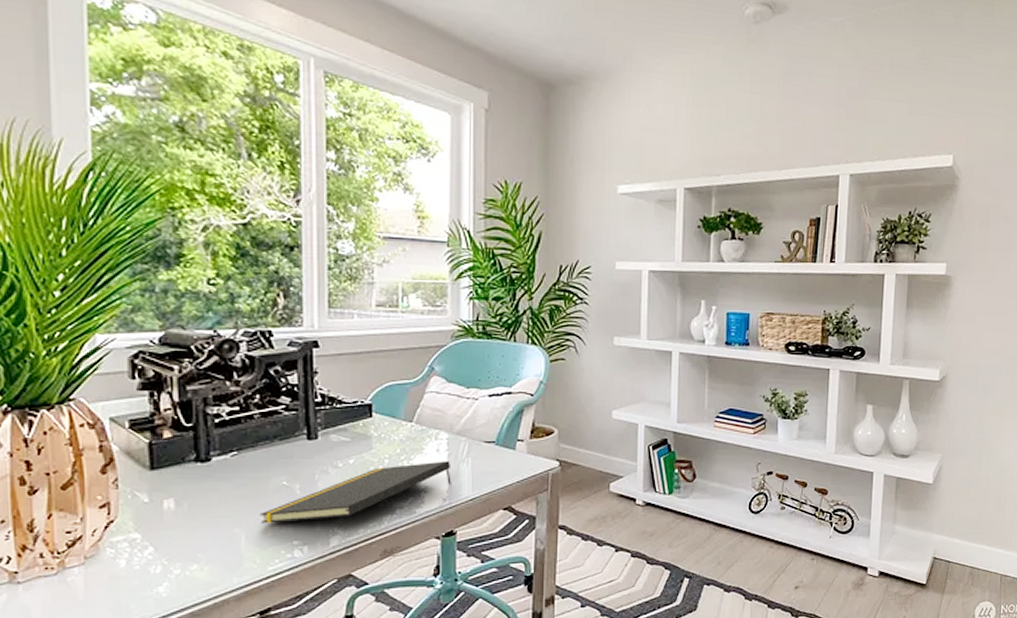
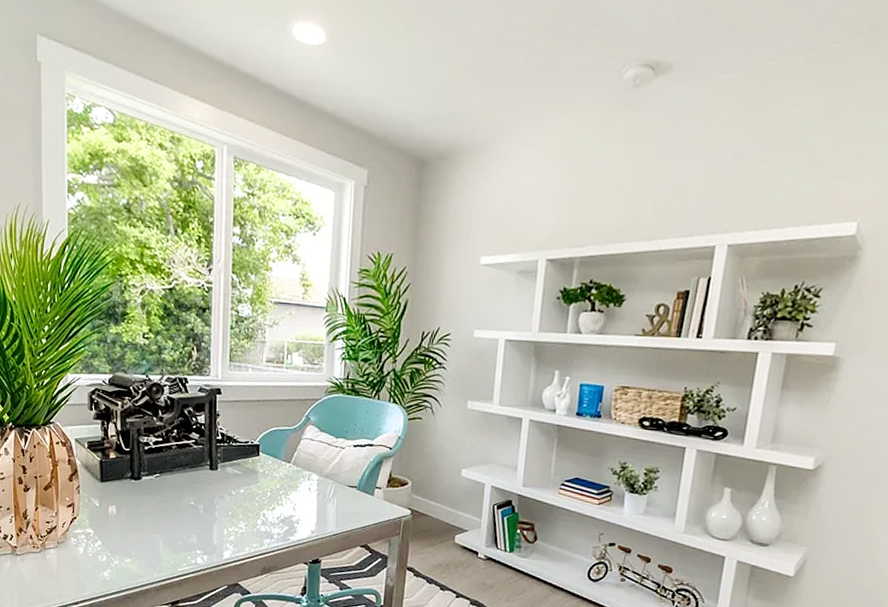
notepad: present [260,461,452,524] -> none [174,498,319,537]

